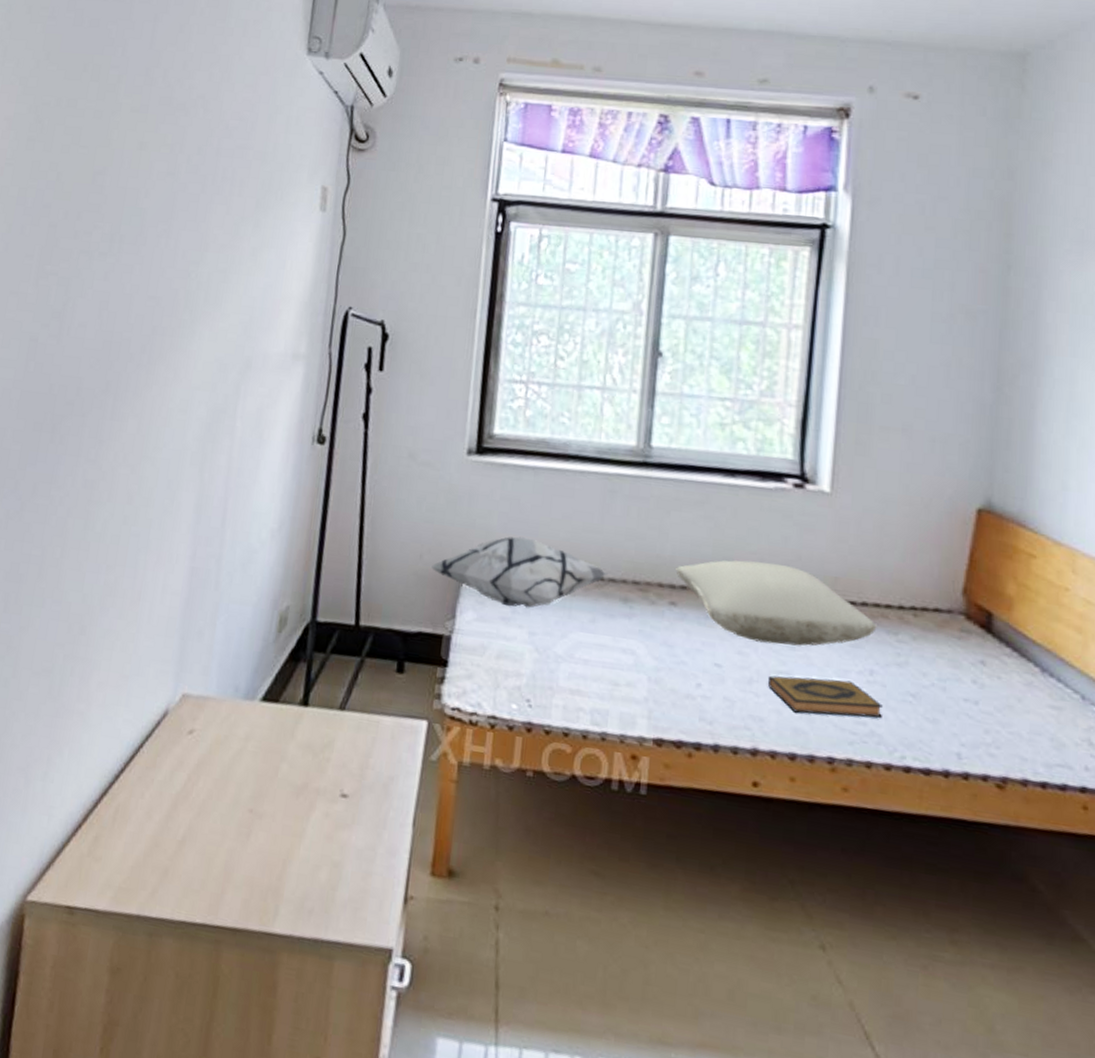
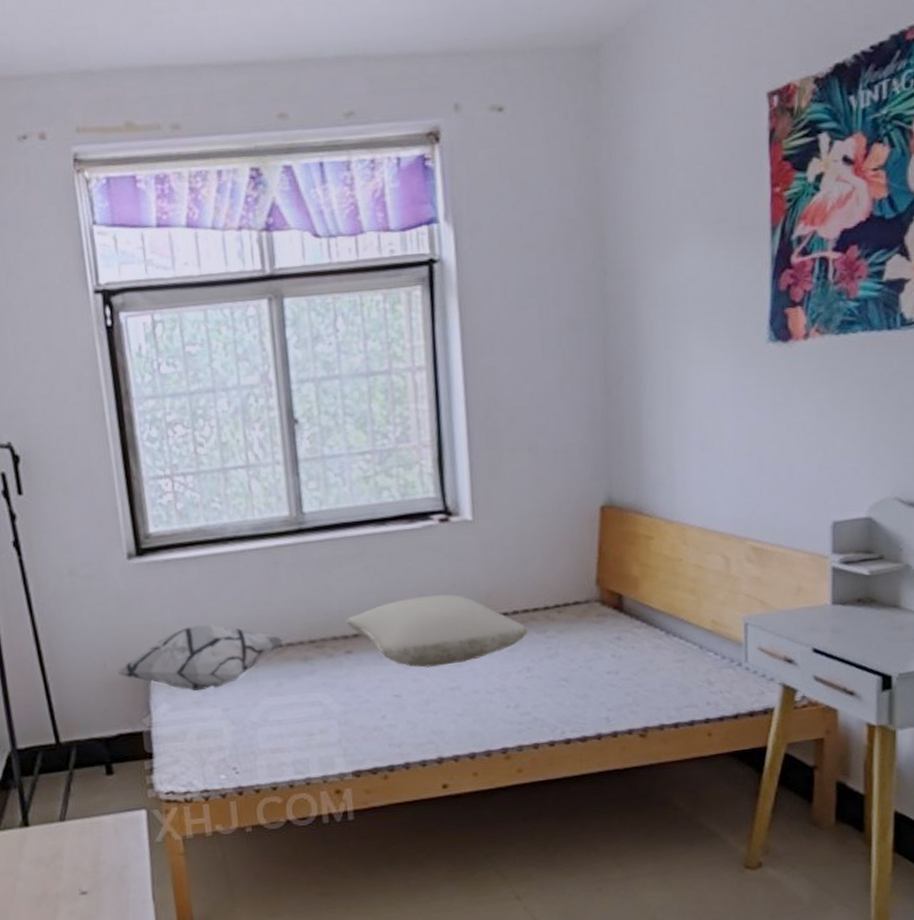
hardback book: present [767,675,883,718] -> none [442,681,542,719]

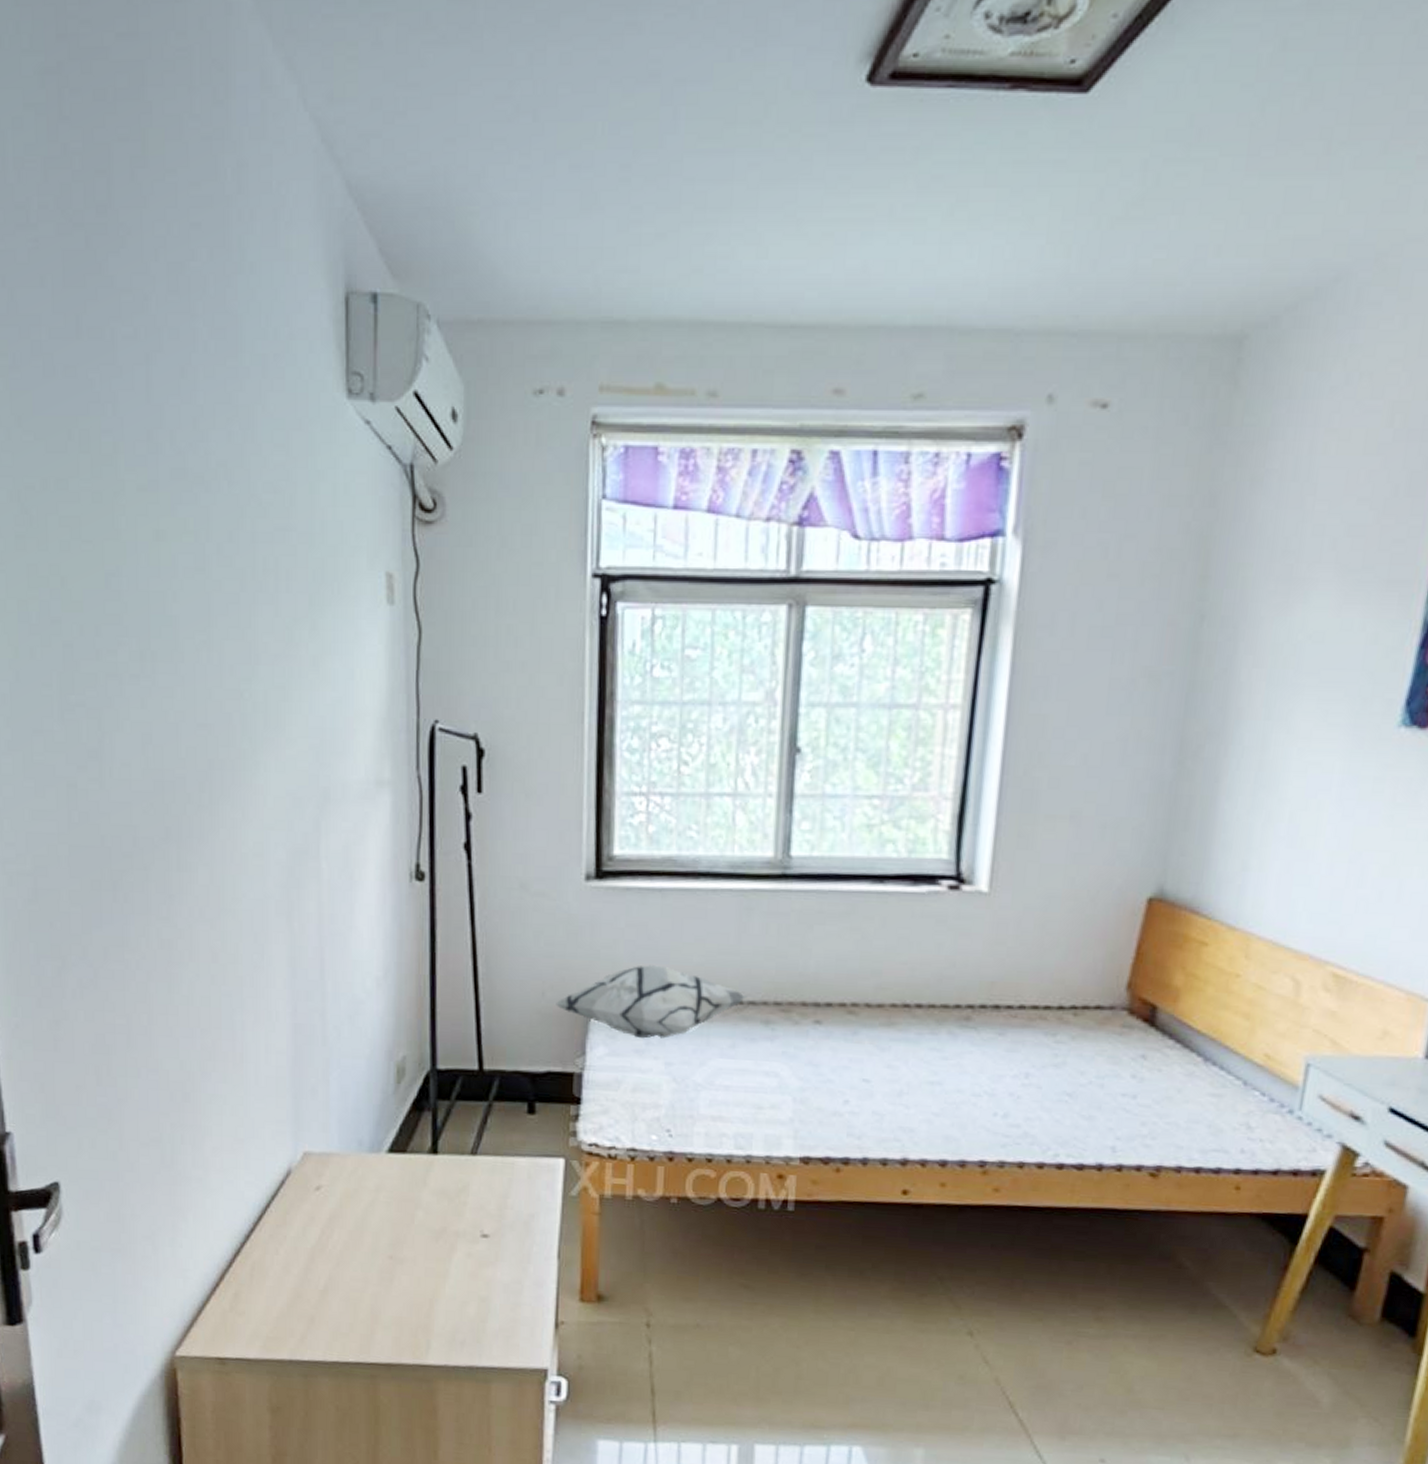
pillow: present [346,594,528,668] -> none [820,971,1035,1055]

